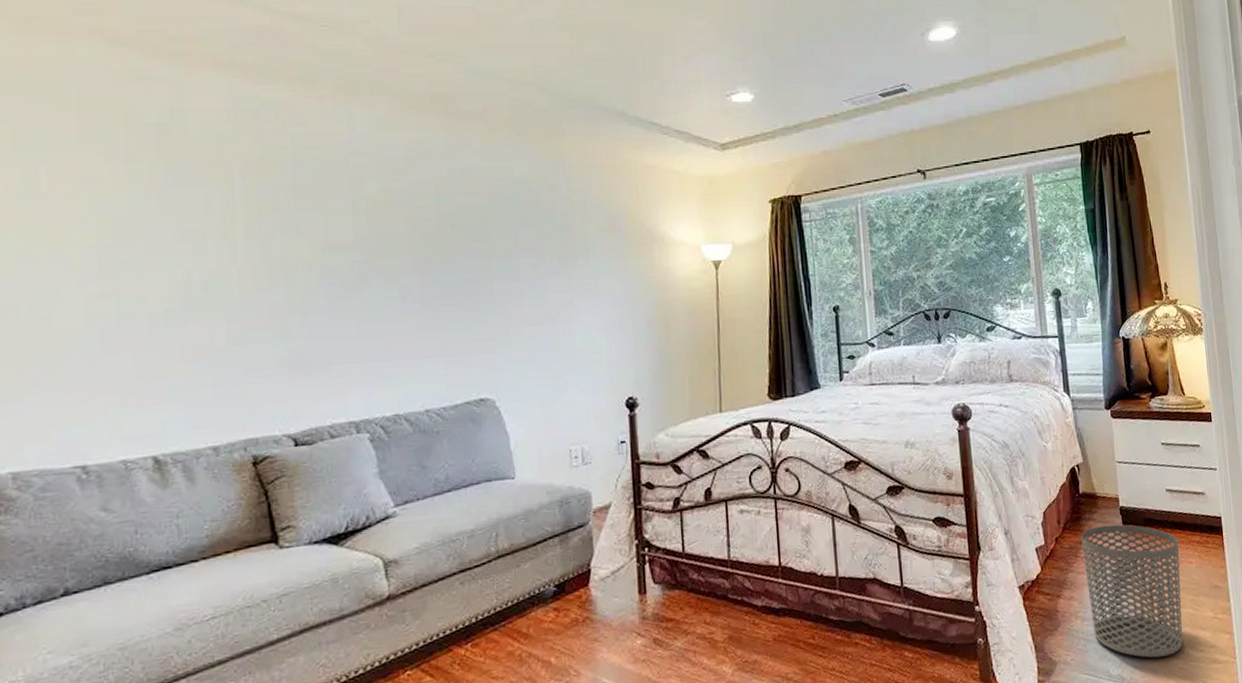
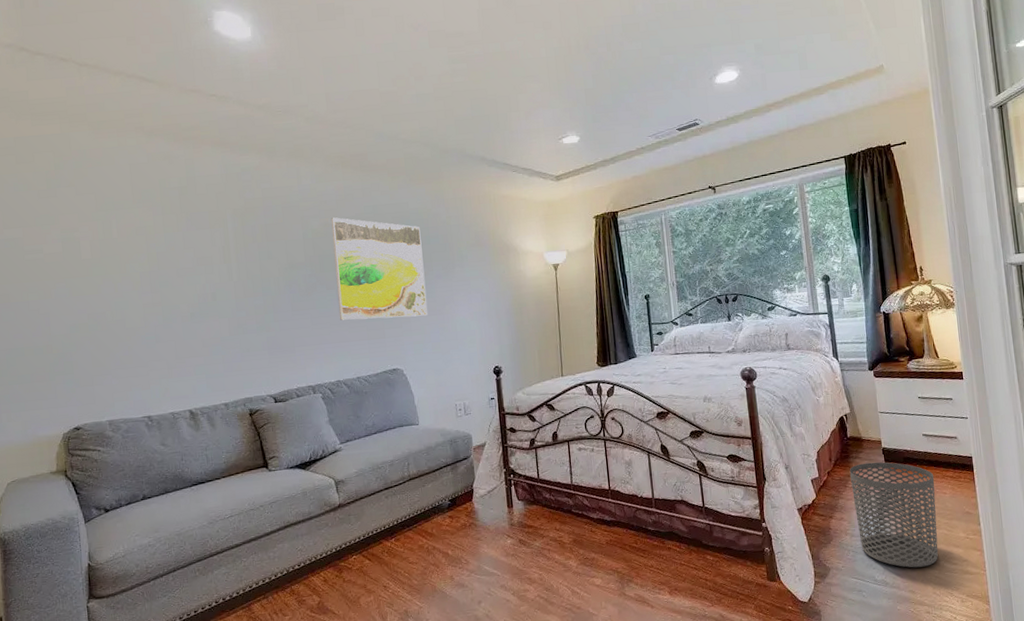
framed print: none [396,181,535,328] -> present [331,217,428,320]

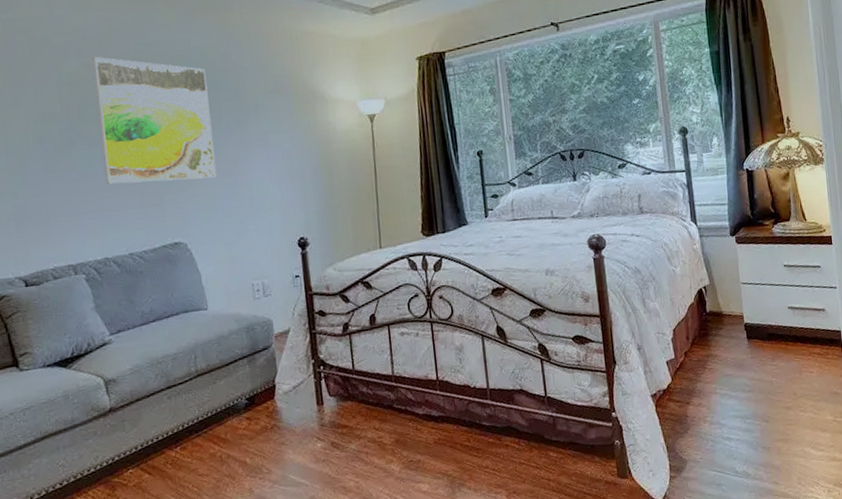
waste bin: present [849,462,939,568] -> none [708,339,804,457]

